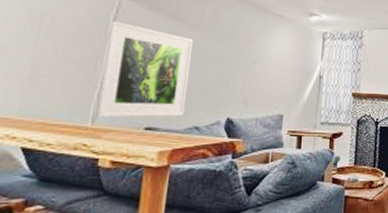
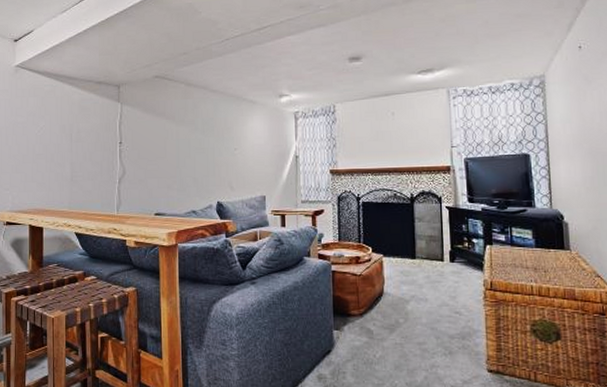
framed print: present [95,20,194,118] -> none [117,125,183,207]

